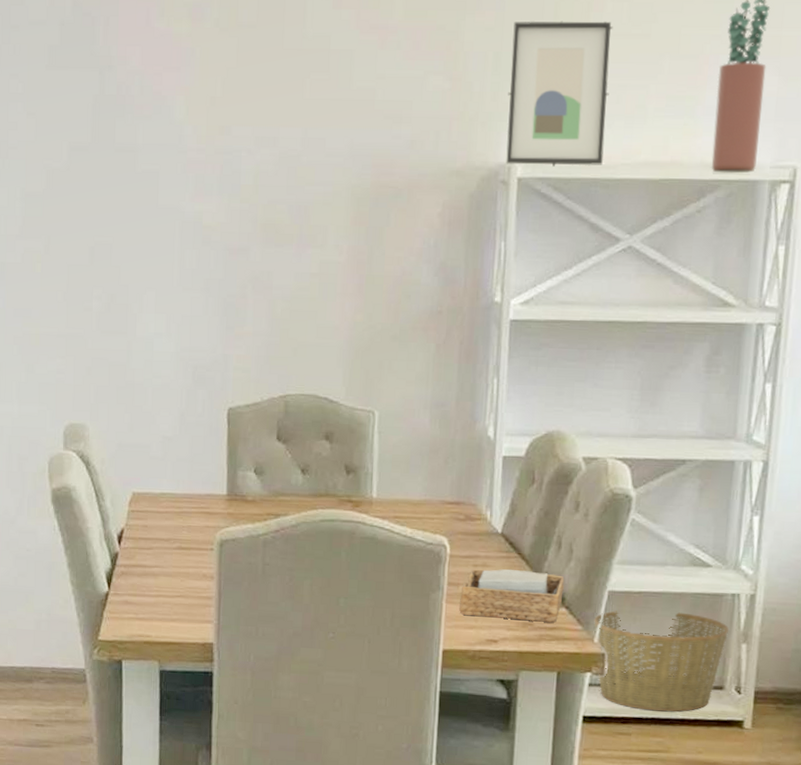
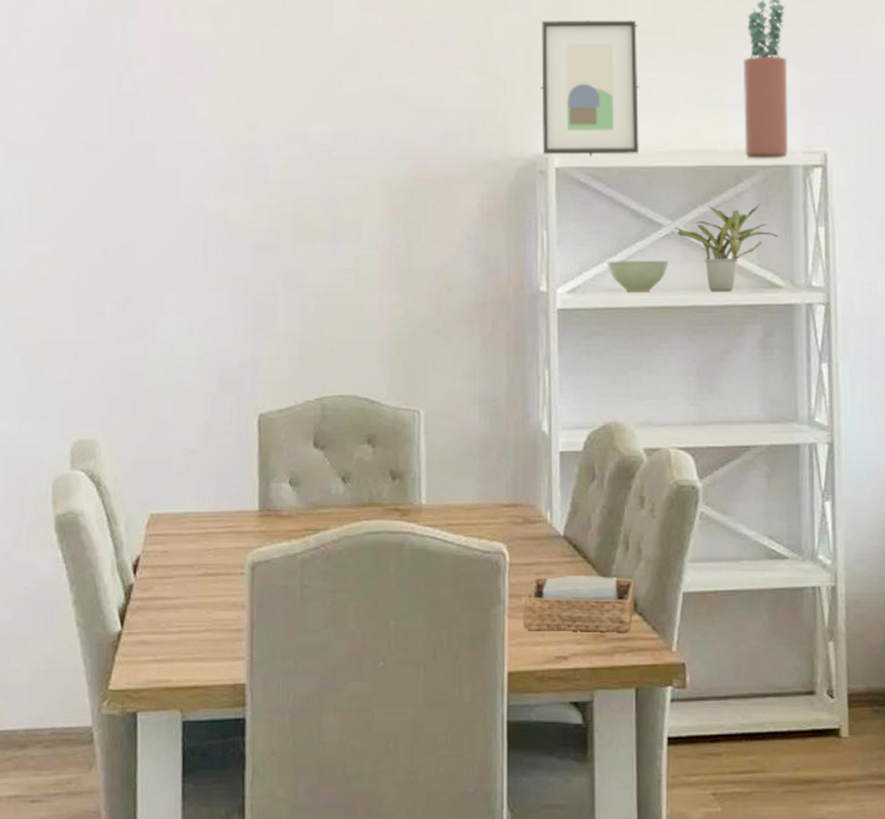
bowl: none [561,274,623,308] -> present [607,261,669,294]
basket: present [594,610,730,712] -> none [670,611,814,725]
potted plant: none [632,220,737,310] -> present [674,203,779,293]

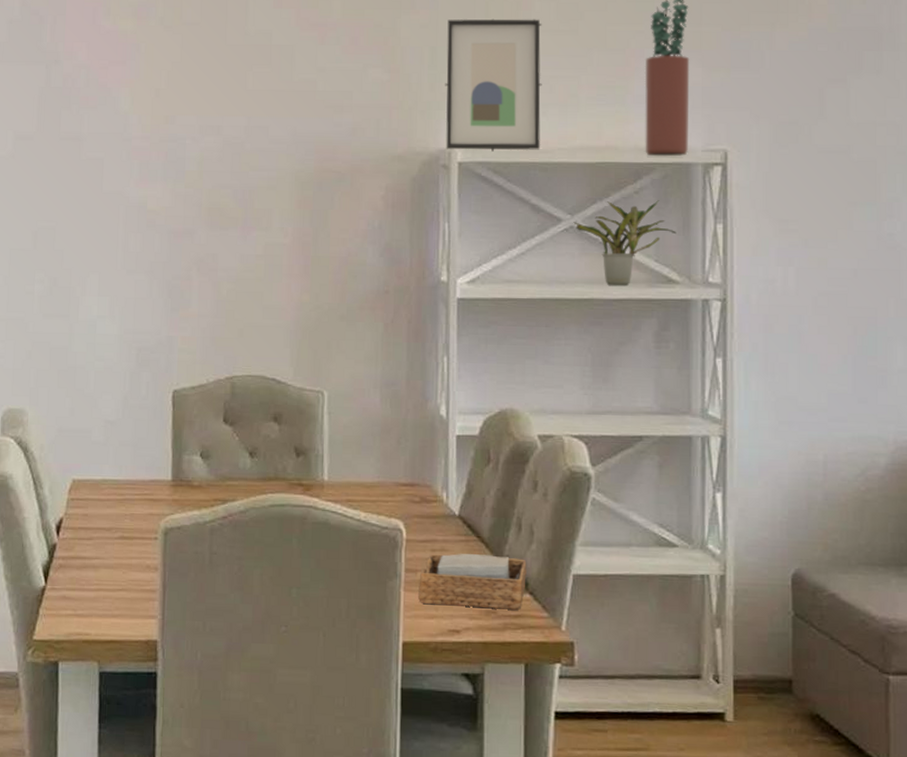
bowl: present [607,261,669,294] -> none [506,253,567,286]

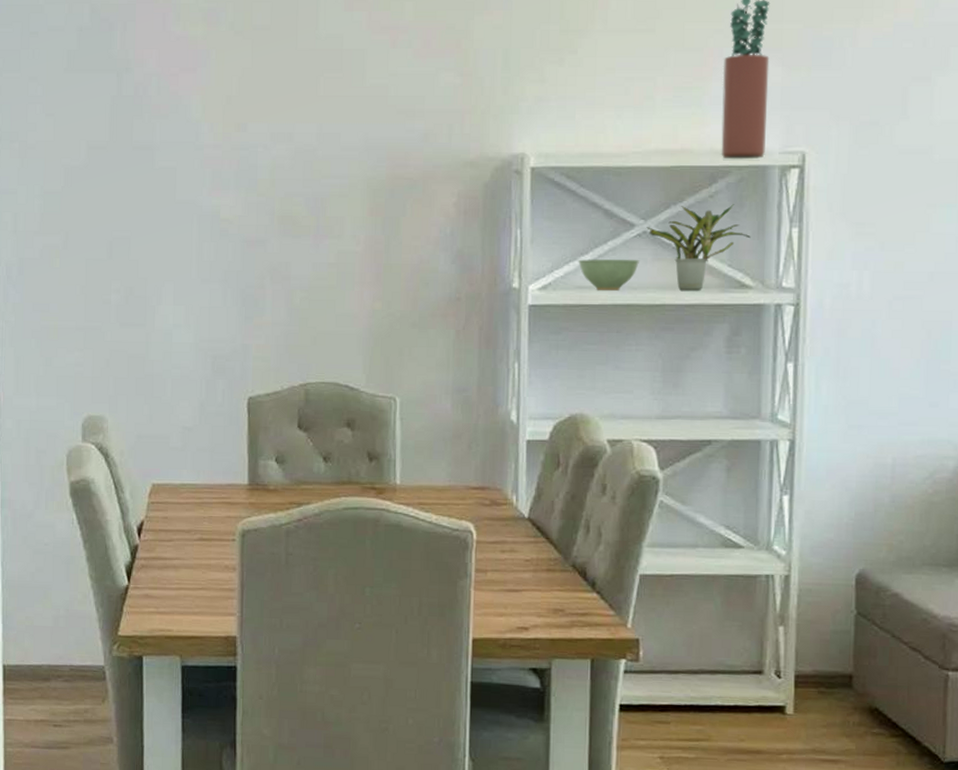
napkin holder: present [418,553,527,610] -> none [488,554,594,608]
picture frame: present [445,19,542,152] -> none [518,18,618,156]
bowl: none [506,253,567,286] -> present [578,259,639,292]

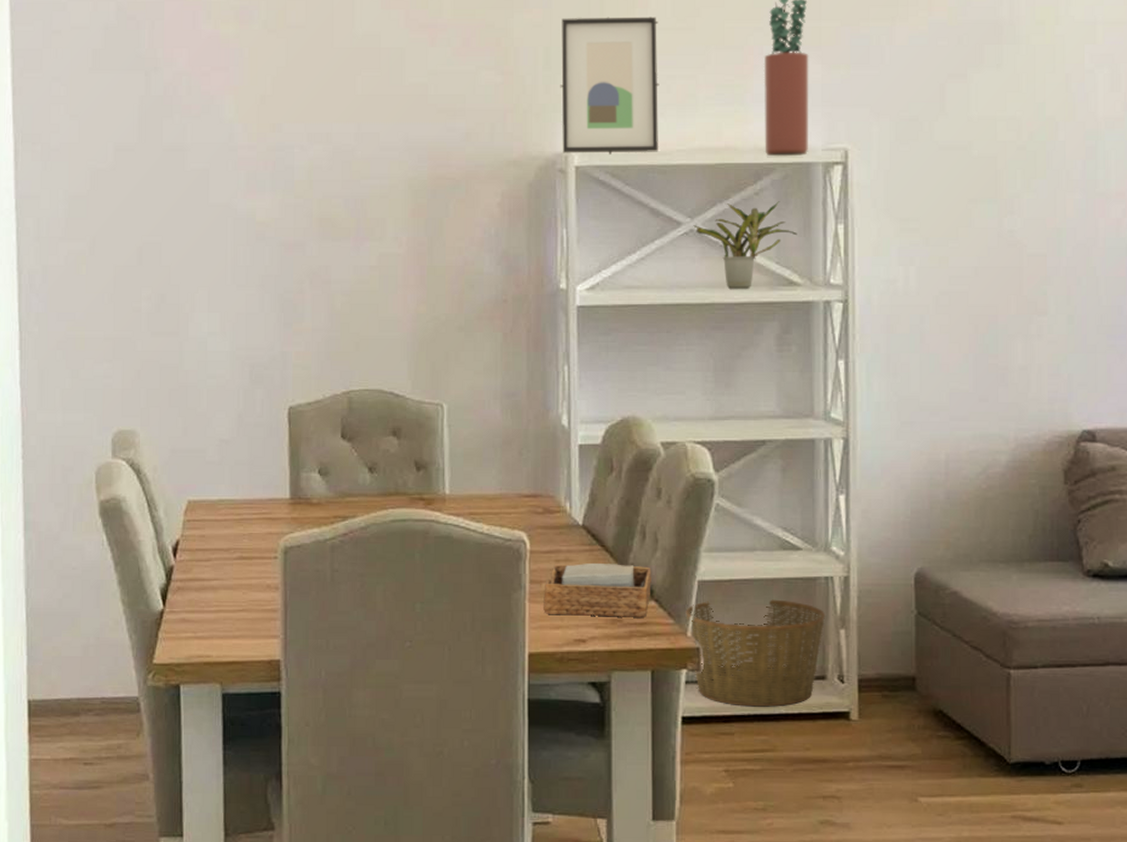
napkin holder: none [488,554,594,608] -> present [543,562,651,618]
picture frame: none [518,18,618,156] -> present [560,16,660,155]
bowl: present [578,259,639,292] -> none [626,259,687,291]
basket: none [626,594,765,699] -> present [685,599,826,707]

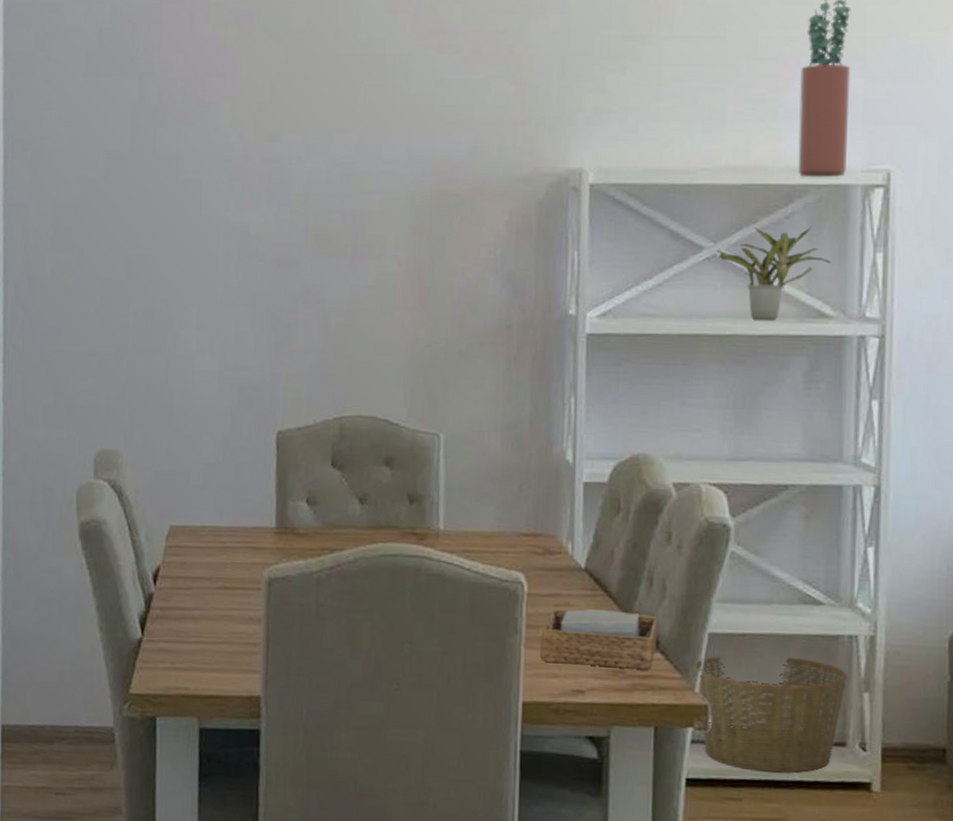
picture frame: present [560,16,660,155] -> none [576,24,685,172]

